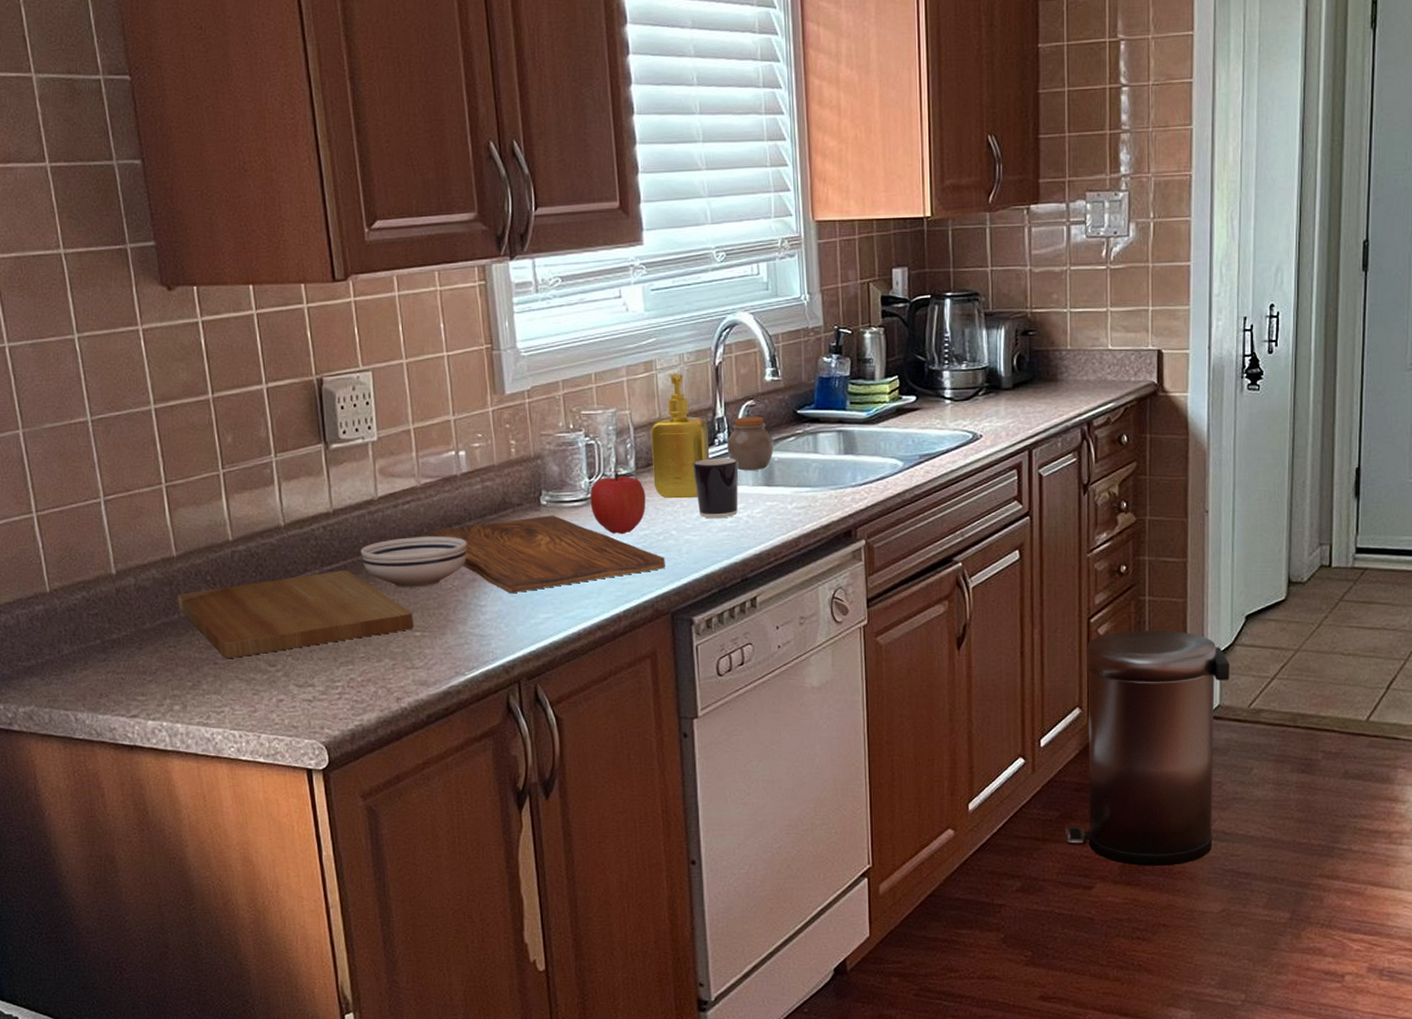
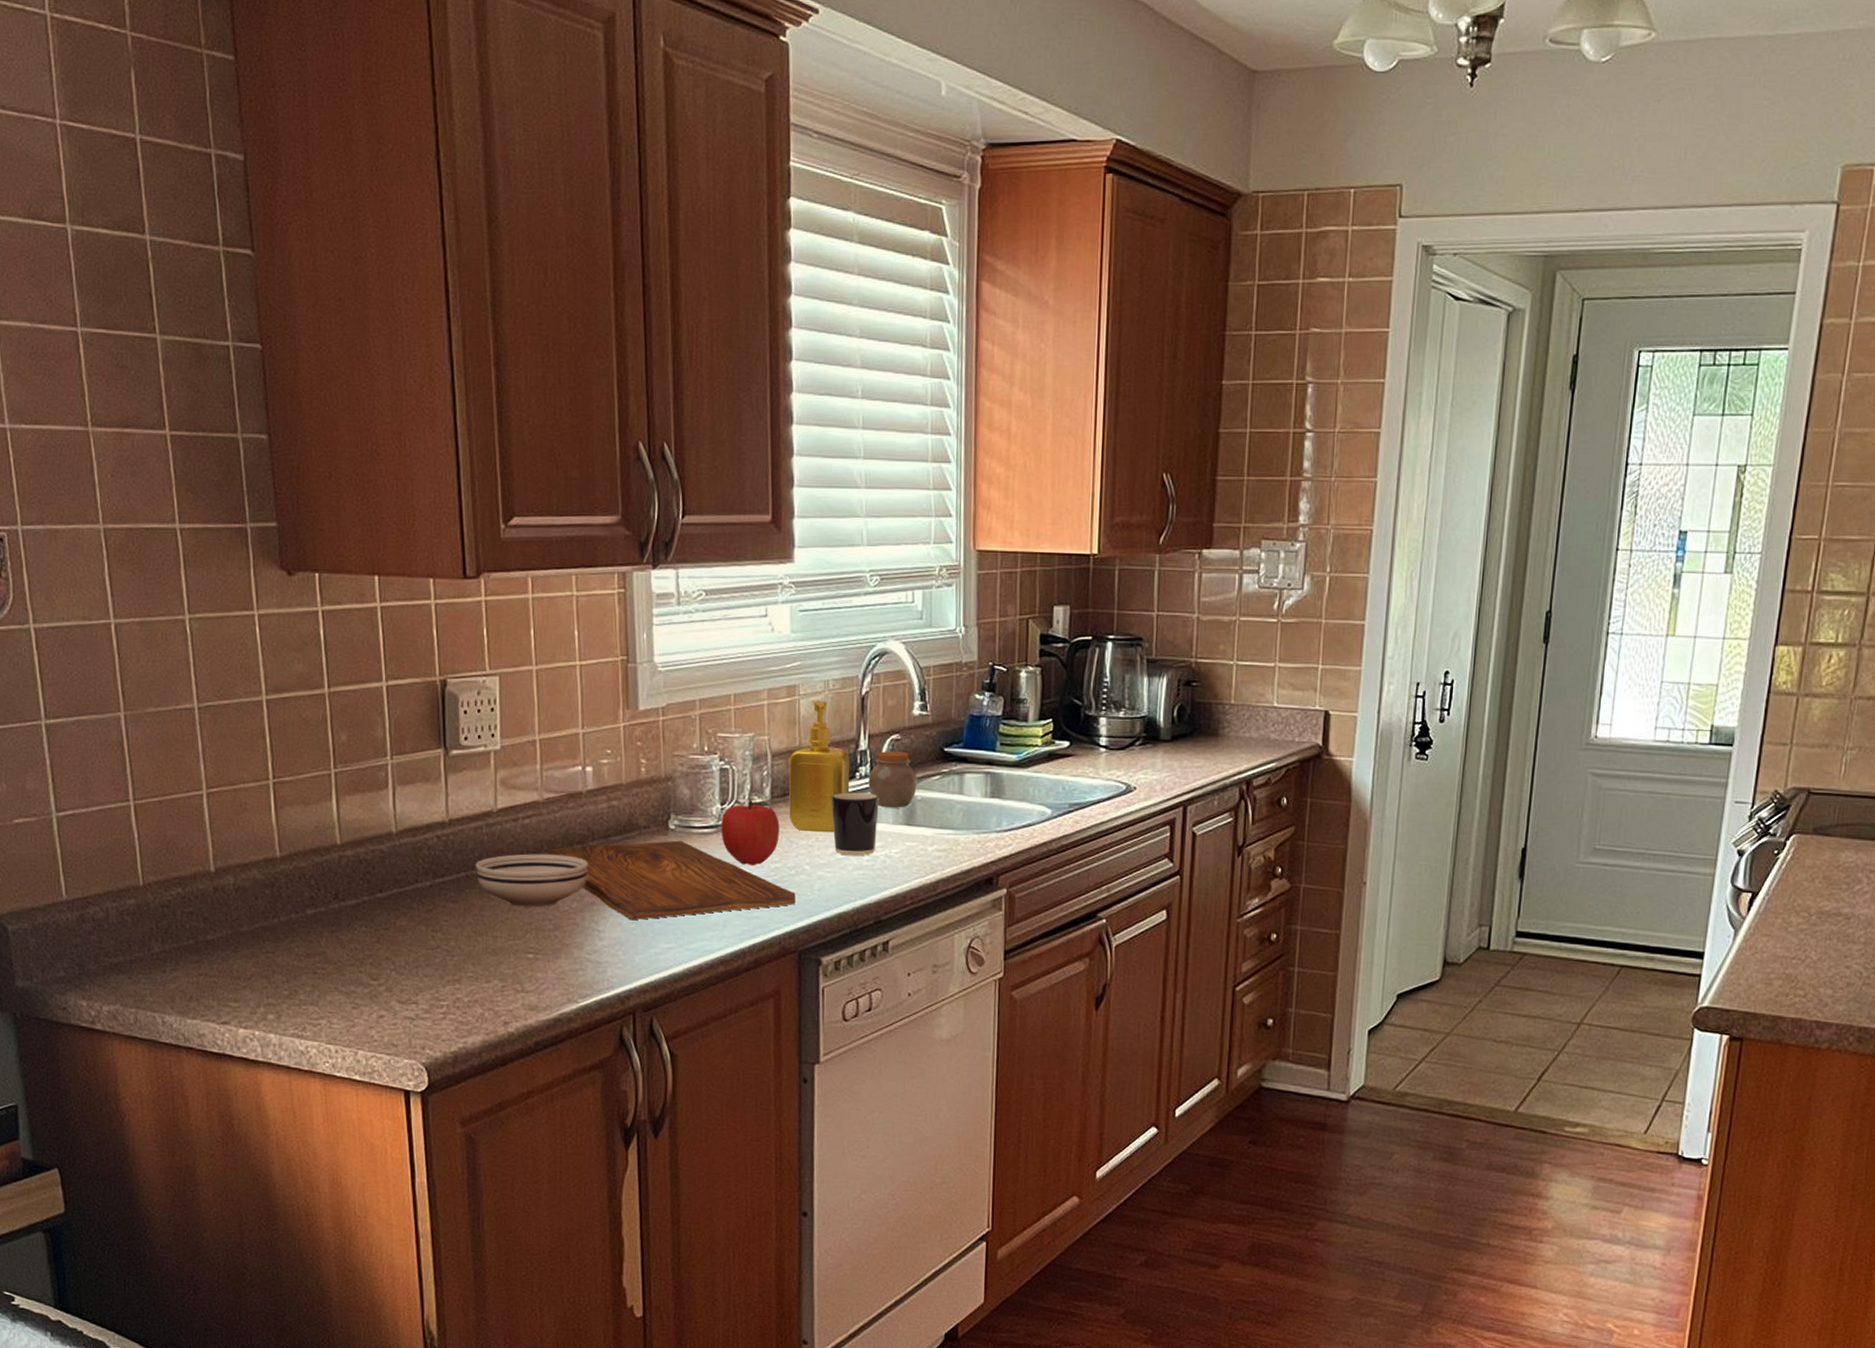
cutting board: present [178,570,414,658] -> none [279,884,527,969]
pedal bin: present [1064,630,1230,866] -> none [1194,1002,1378,1249]

